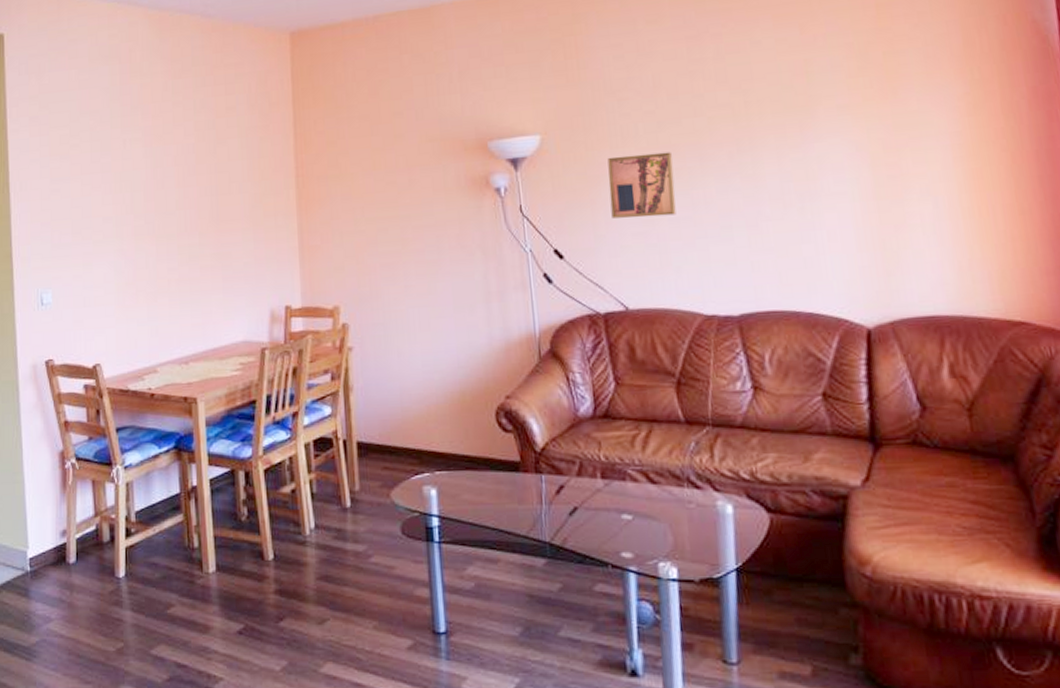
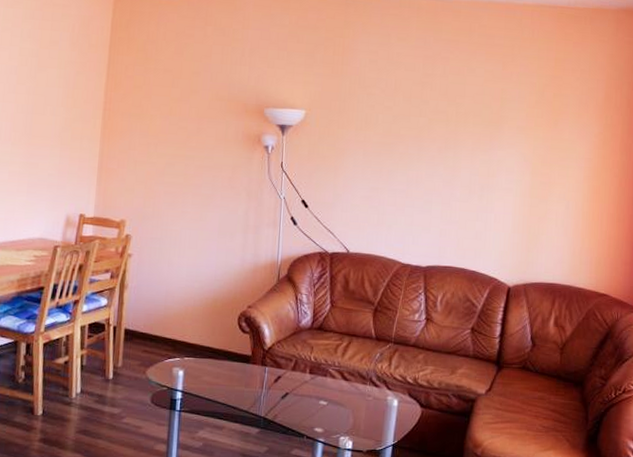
wall art: present [607,151,676,218] -> none [348,136,399,187]

